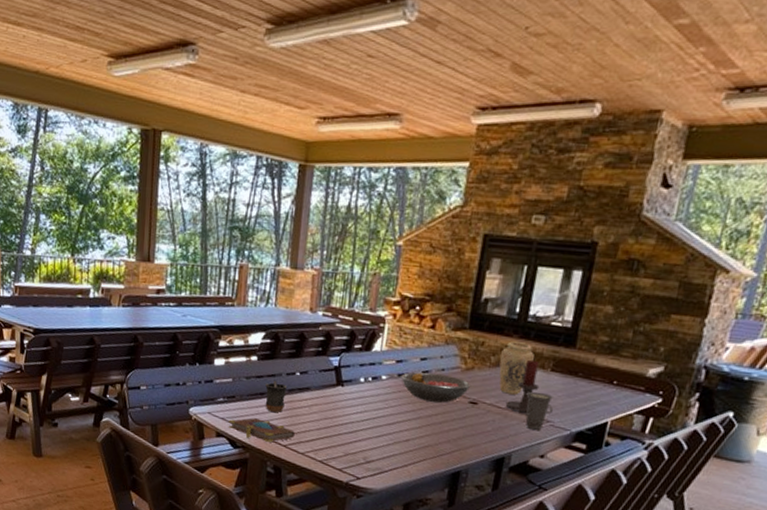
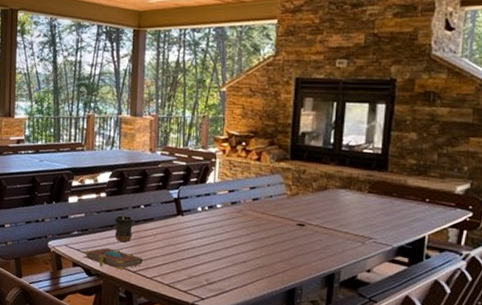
fruit bowl: present [401,372,472,403] -> none [234,200,298,226]
vase: present [499,341,535,395] -> none [321,168,352,216]
candle holder: present [505,360,554,414] -> none [330,184,375,232]
cup: present [525,391,553,431] -> none [348,212,372,248]

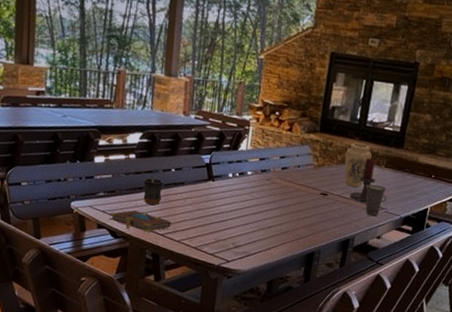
vase: none [321,168,352,216] -> present [344,143,373,187]
candle holder: none [330,184,375,232] -> present [349,159,387,203]
cup: none [348,212,372,248] -> present [365,184,387,217]

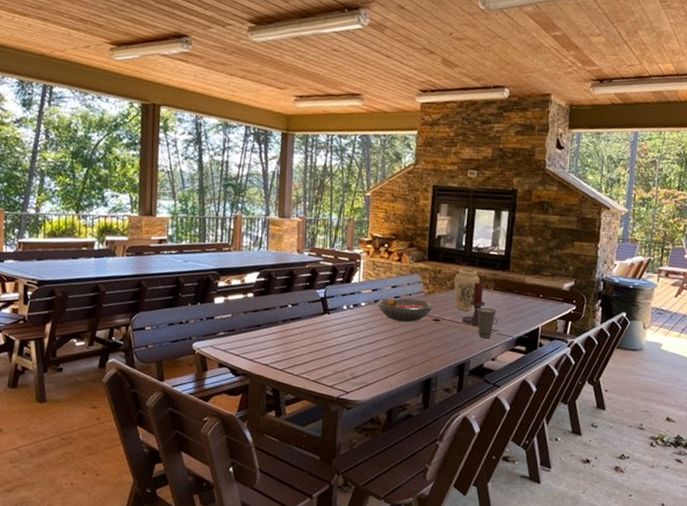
book: present [108,210,171,232] -> none [229,348,290,368]
mug: present [143,176,164,206] -> none [261,313,281,342]
fruit bowl: none [264,168,322,195] -> present [377,298,434,322]

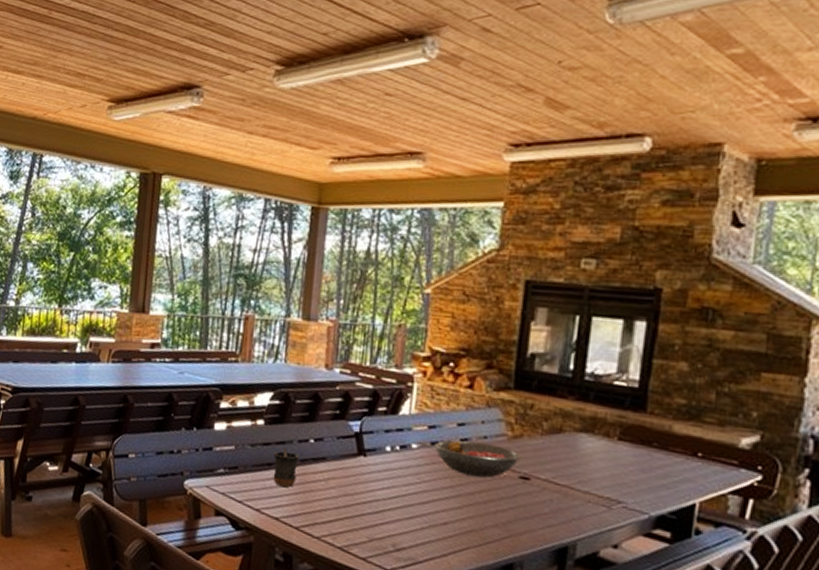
mug: none [261,313,281,342] -> present [273,448,300,488]
vase: present [454,268,481,311] -> none [553,404,597,469]
candle holder: present [461,283,499,325] -> none [564,427,626,493]
cup: present [477,307,497,339] -> none [590,464,623,514]

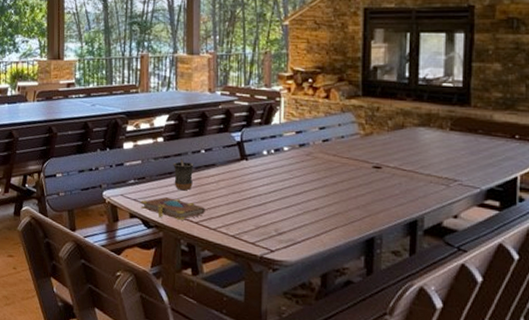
book: none [229,493,309,524] -> present [140,197,205,220]
fruit bowl: present [435,439,521,478] -> none [302,141,373,170]

